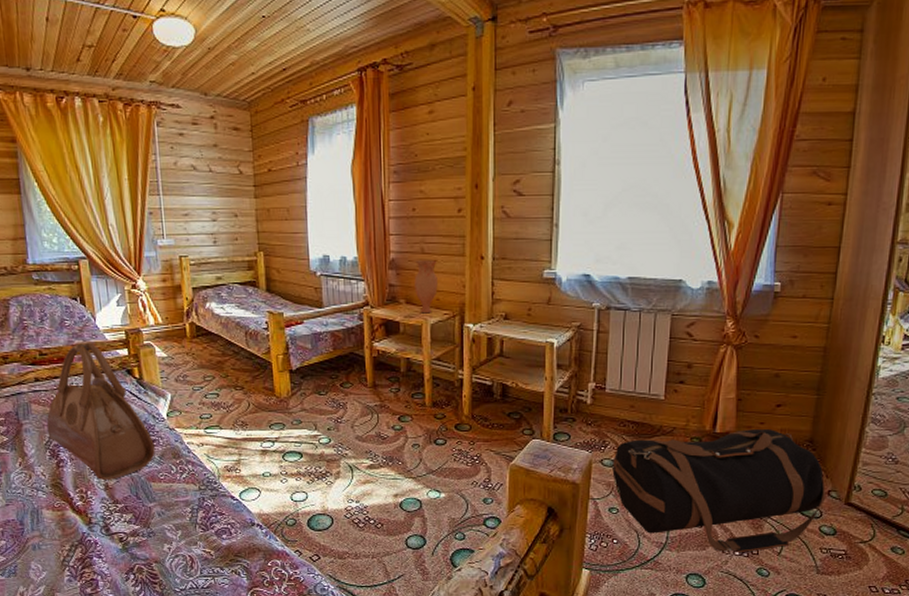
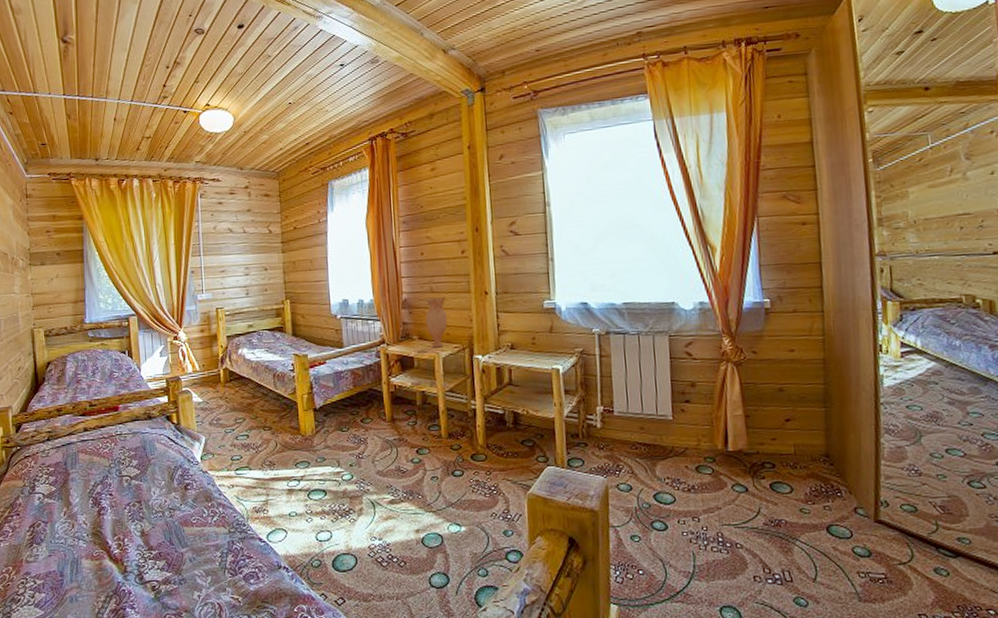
handbag: present [46,342,155,480] -> none [91,391,189,526]
duffel bag: present [612,429,827,552] -> none [628,445,854,580]

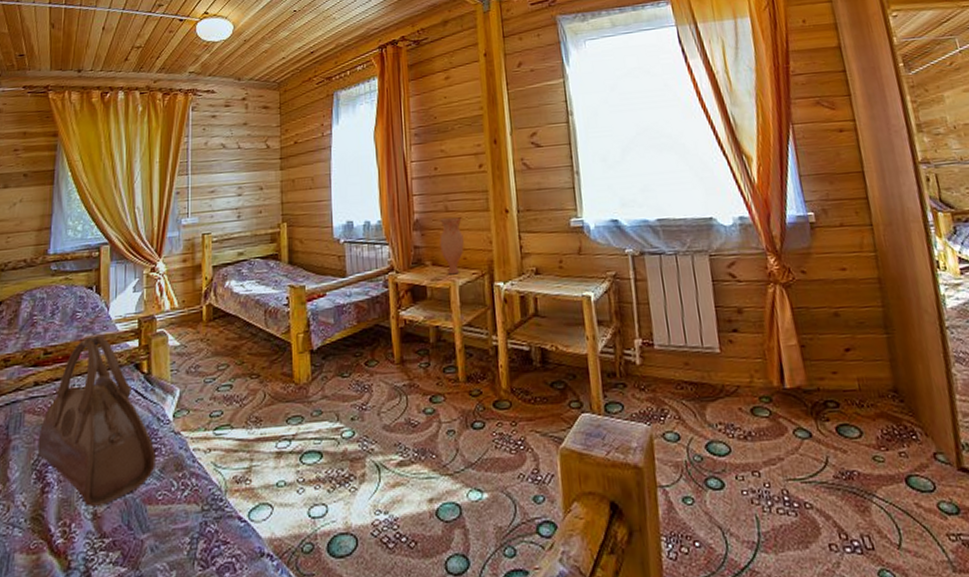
handbag: none [91,391,189,526] -> present [37,334,156,507]

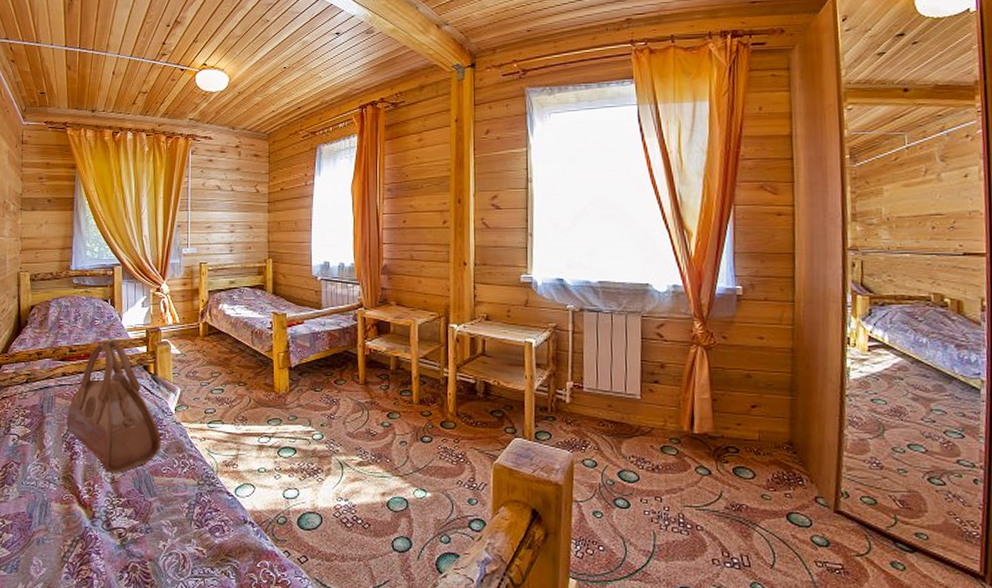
vase: present [439,217,464,275] -> none [404,266,425,315]

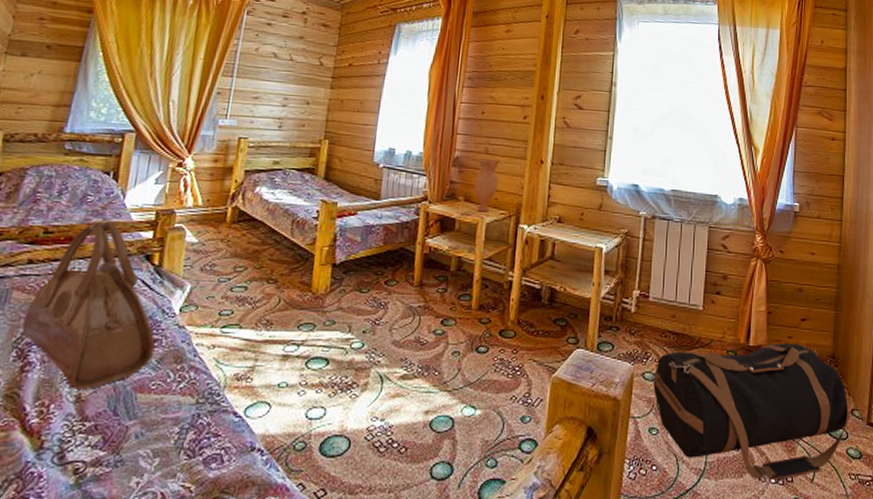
vase: none [404,266,425,315] -> present [474,160,500,212]
duffel bag: none [594,431,814,564] -> present [653,343,850,479]

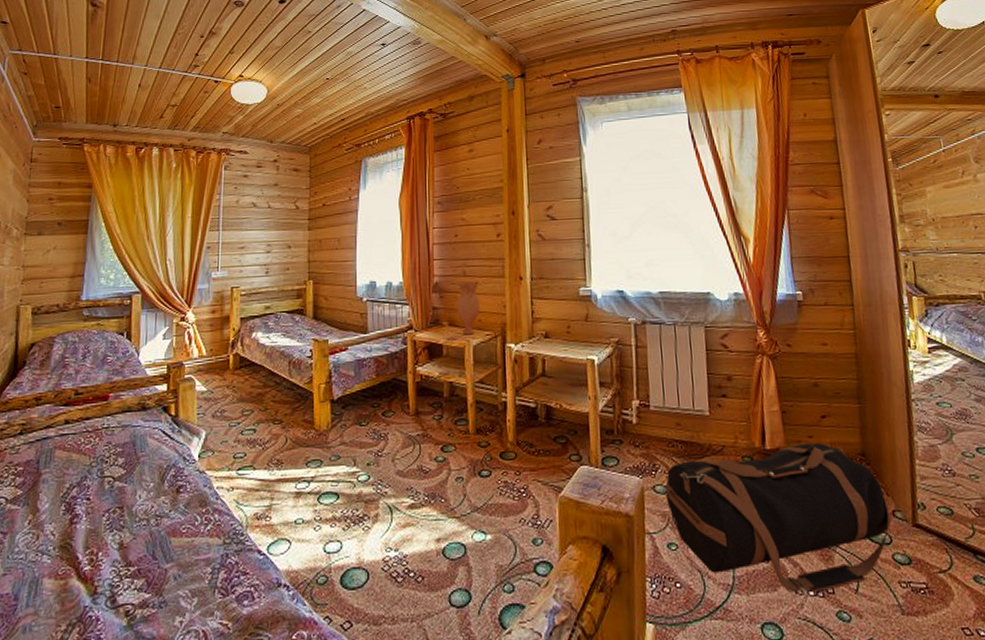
handbag: present [21,221,155,389] -> none [67,378,181,537]

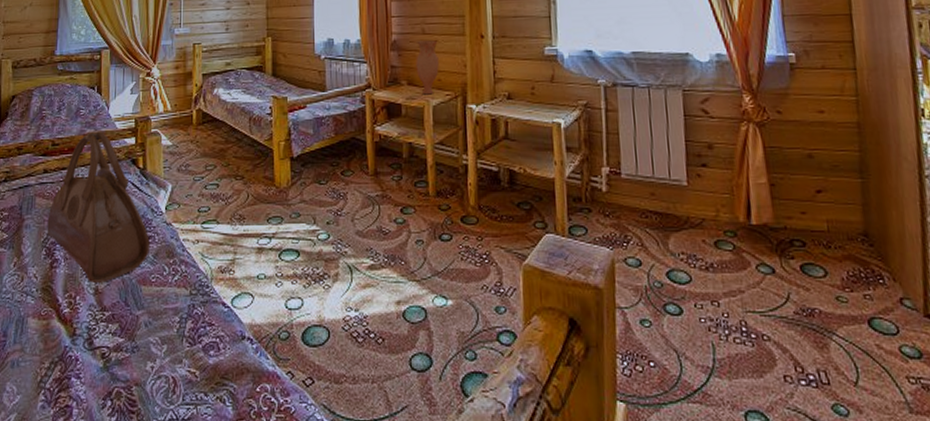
handbag: none [67,378,181,537] -> present [47,131,150,283]
duffel bag: present [665,443,892,592] -> none [638,220,899,381]

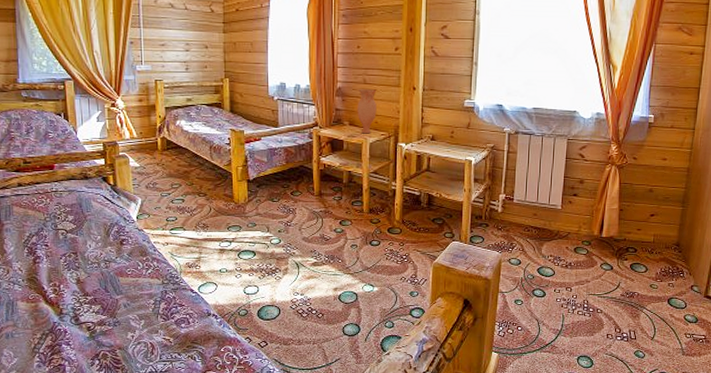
handbag: present [47,131,150,283] -> none [26,152,124,275]

